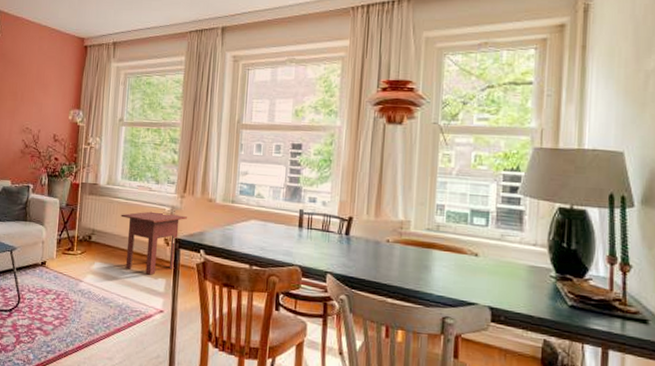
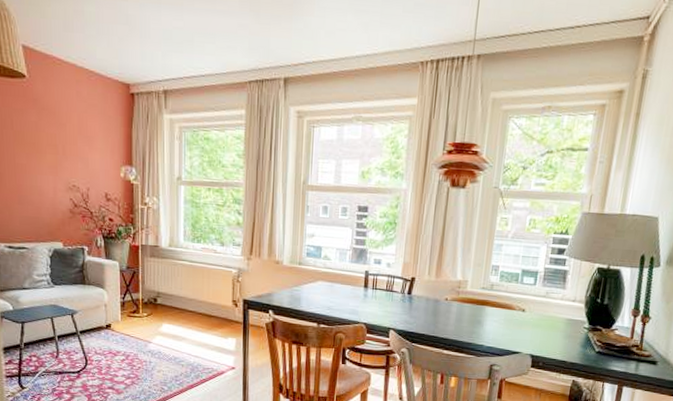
side table: present [121,211,188,275] -> none [186,273,256,335]

